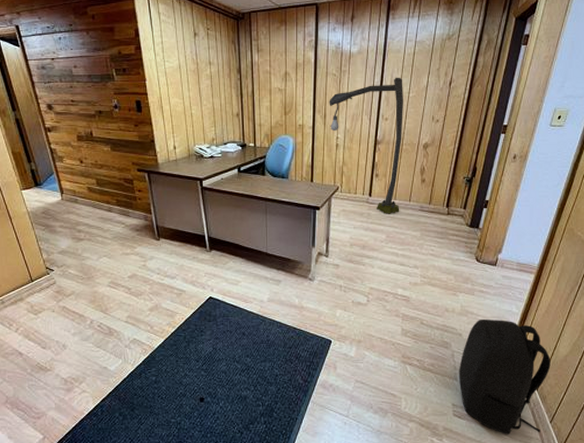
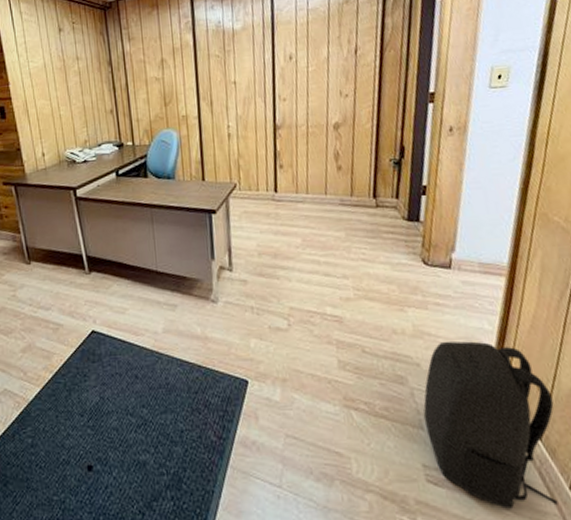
floor lamp: present [329,77,403,214] -> none [214,50,315,213]

